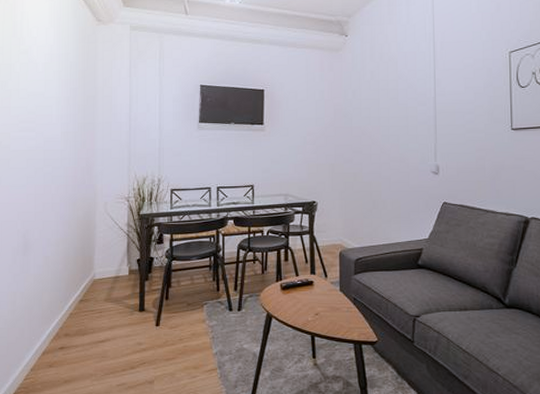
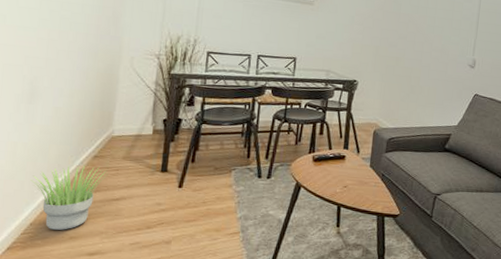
potted plant: none [29,309,93,374] -> present [30,165,109,230]

